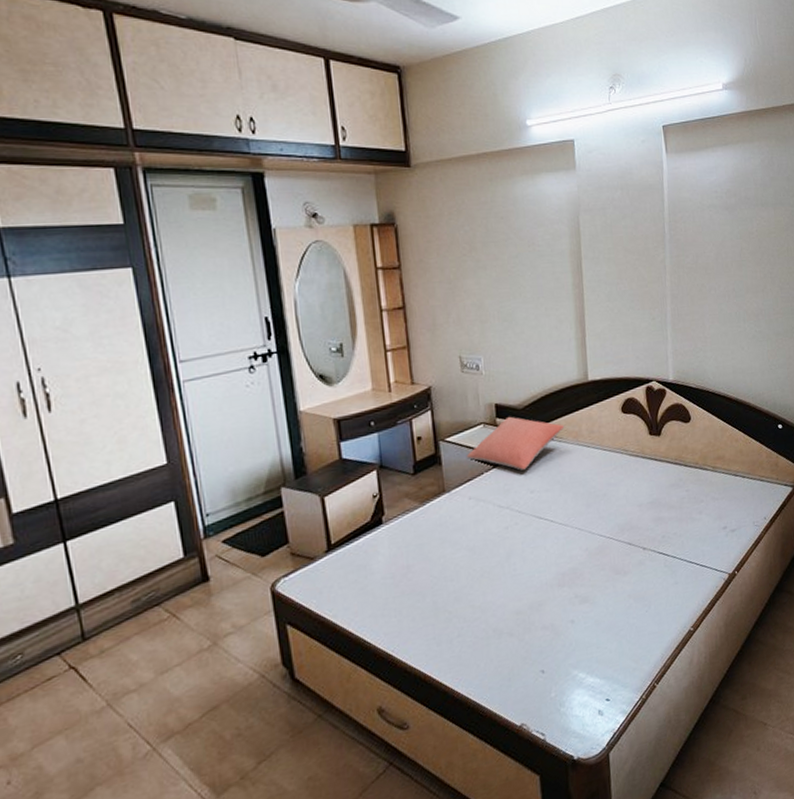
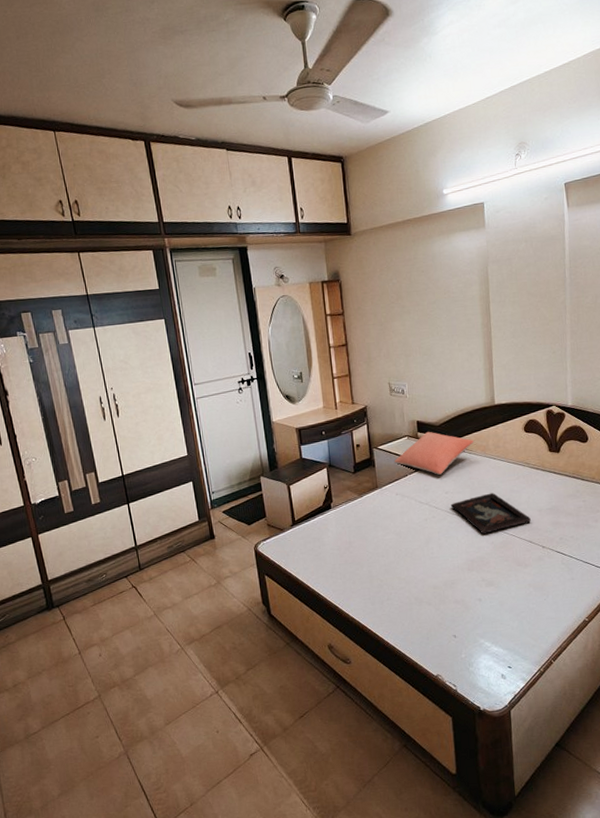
decorative tray: none [536,488,630,540] -> present [450,493,531,534]

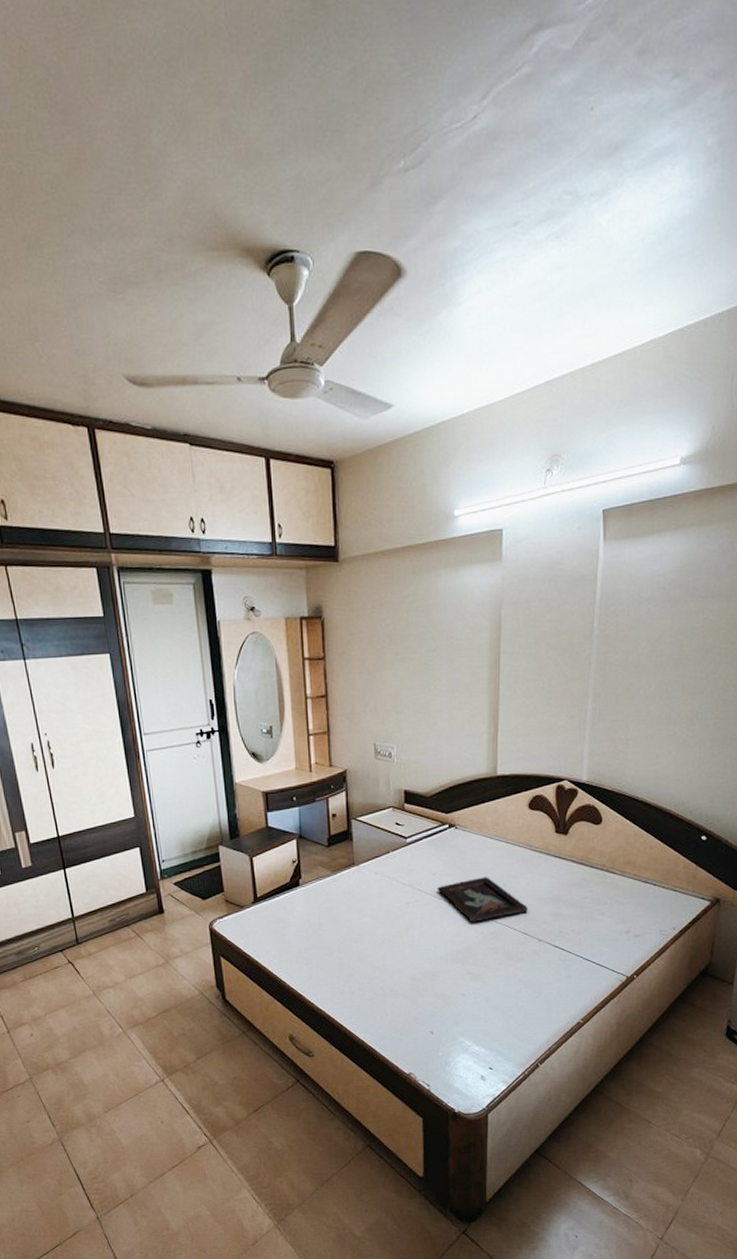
pillow: present [393,431,474,475] -> none [374,803,470,853]

